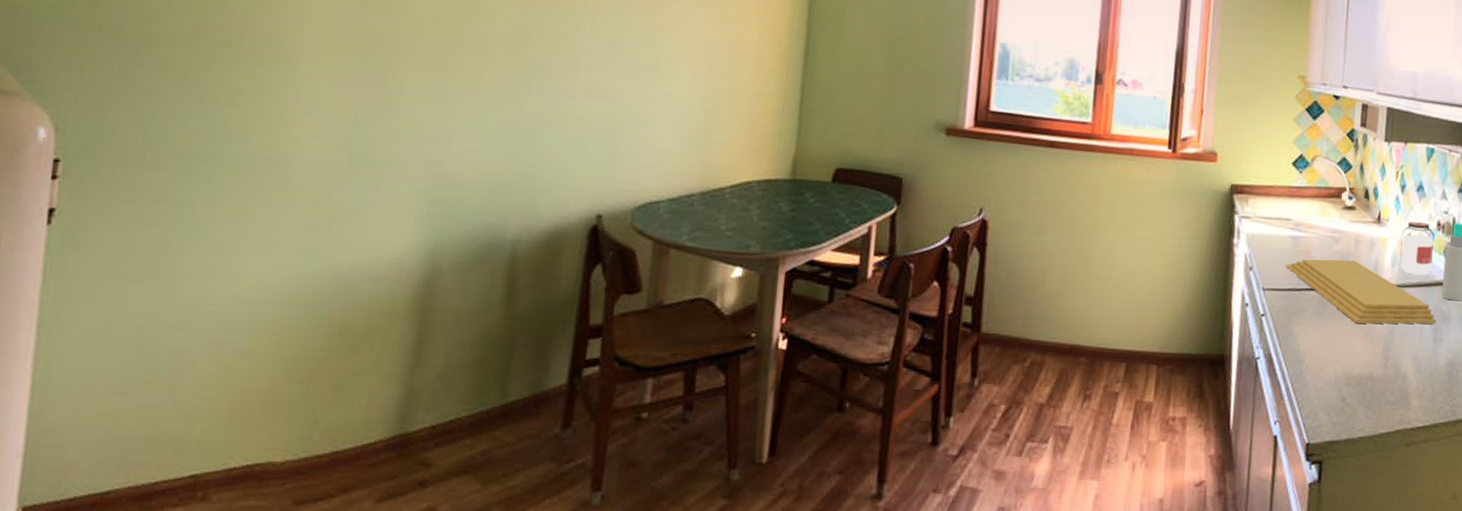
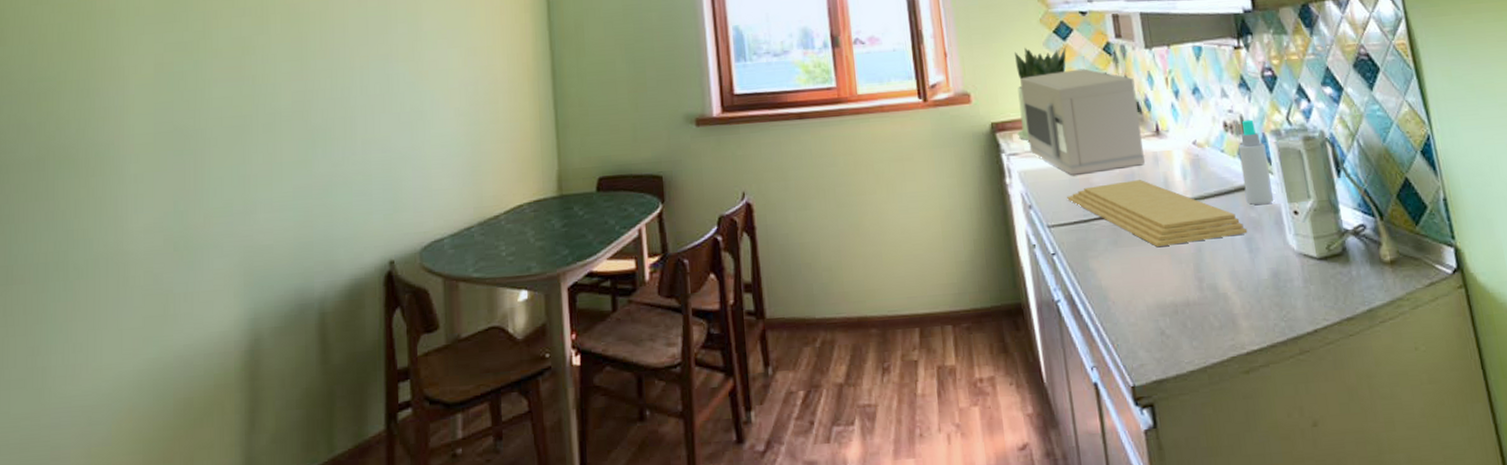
planter: none [1252,119,1314,207] -> present [1015,47,1066,140]
microwave: none [1261,147,1369,248] -> present [1020,68,1146,175]
jar: present [1401,222,1434,276] -> none [1186,126,1227,184]

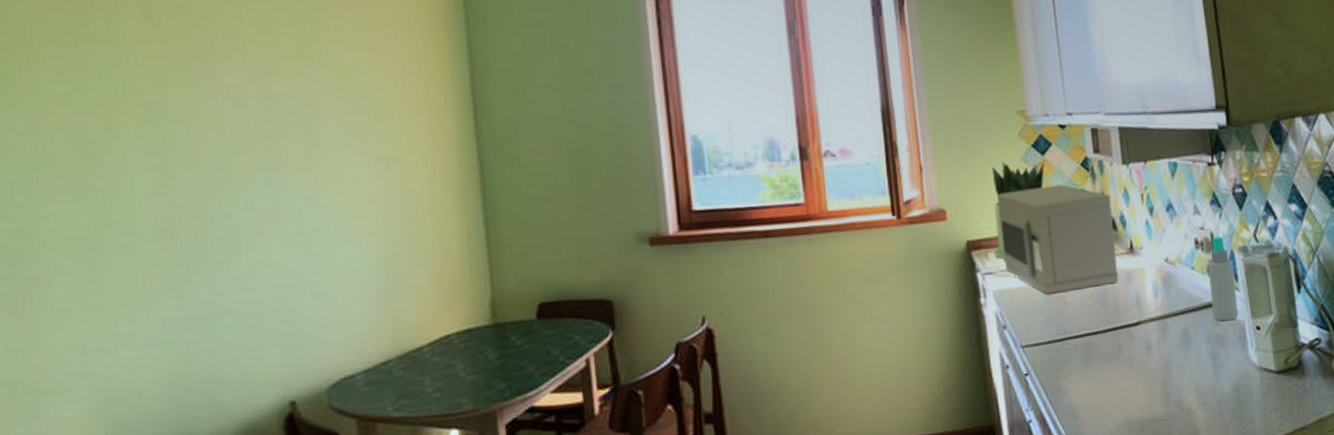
cutting board: present [1067,180,1248,248] -> none [1041,298,1213,365]

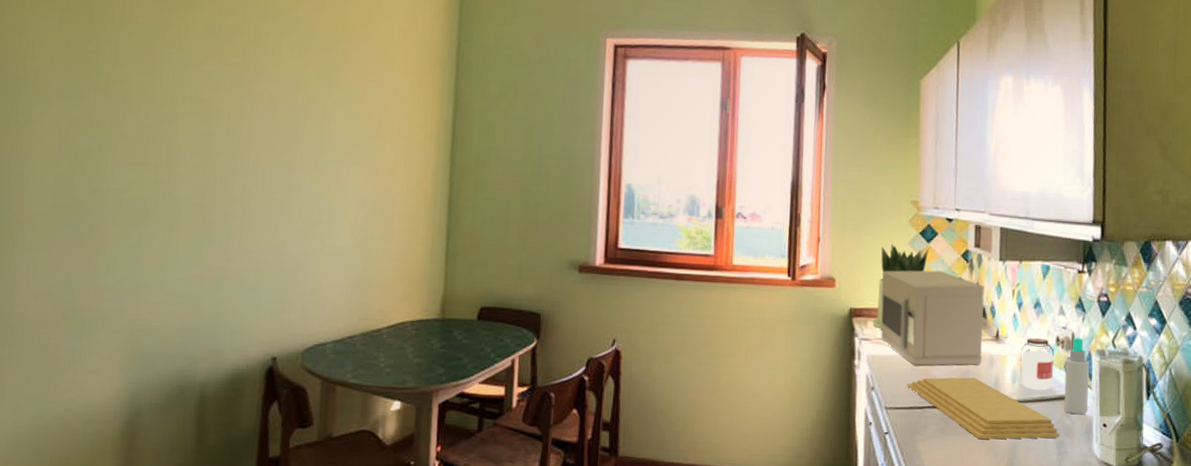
cutting board: none [1041,298,1213,365] -> present [907,377,1060,440]
jar: none [1159,243,1197,302] -> present [1021,338,1054,391]

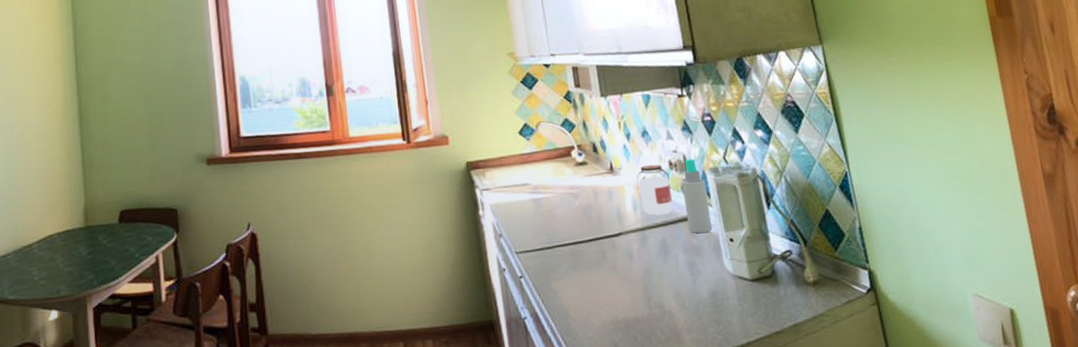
planter: present [871,243,928,328] -> none [487,95,532,177]
microwave: present [881,270,984,366] -> none [492,114,601,208]
cutting board: present [907,377,1060,440] -> none [533,211,690,271]

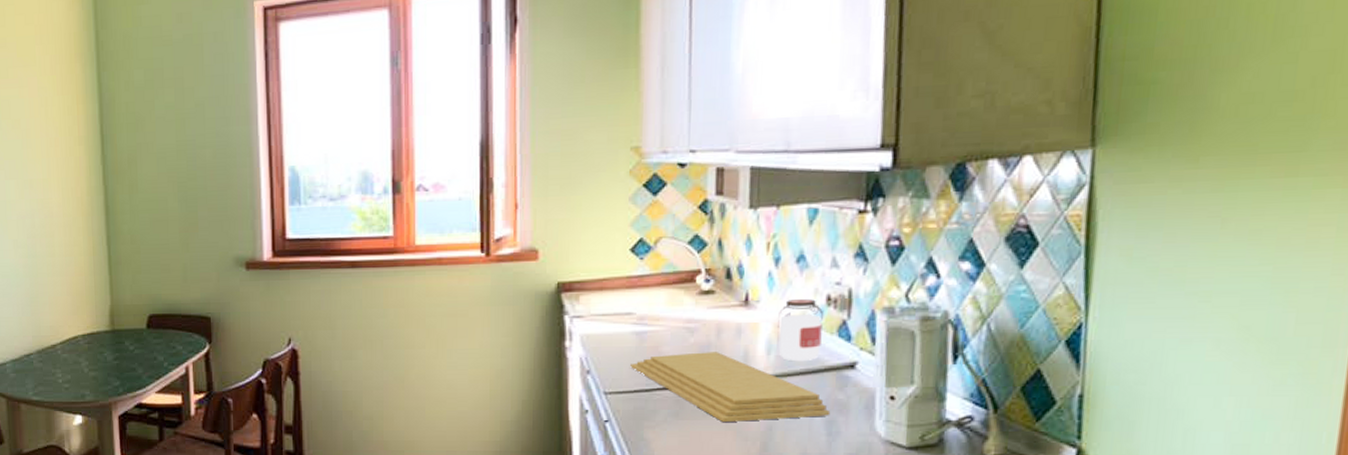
cutting board: none [533,211,690,271] -> present [630,352,831,423]
spray bottle: present [682,159,713,234] -> none [836,294,872,387]

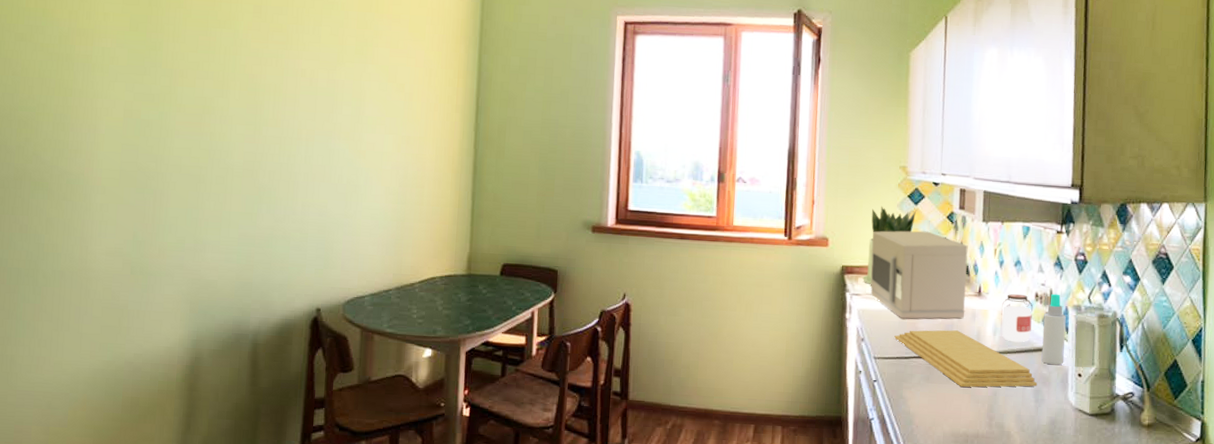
planter: none [584,201,655,303] -> present [862,206,916,284]
microwave: none [596,228,729,342] -> present [870,231,968,319]
spray bottle: none [836,294,872,387] -> present [1041,293,1066,366]

